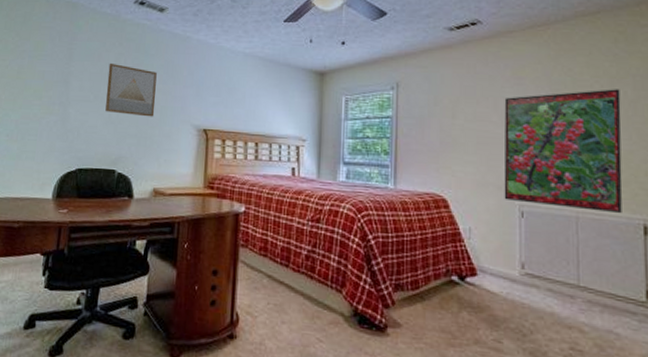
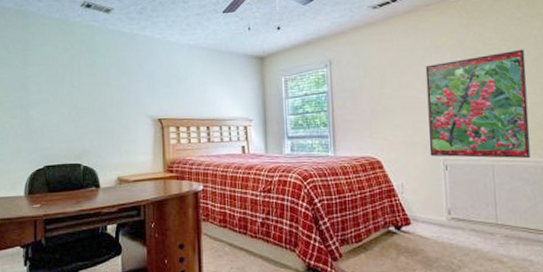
wall art: present [105,62,157,117] -> none [63,64,111,112]

